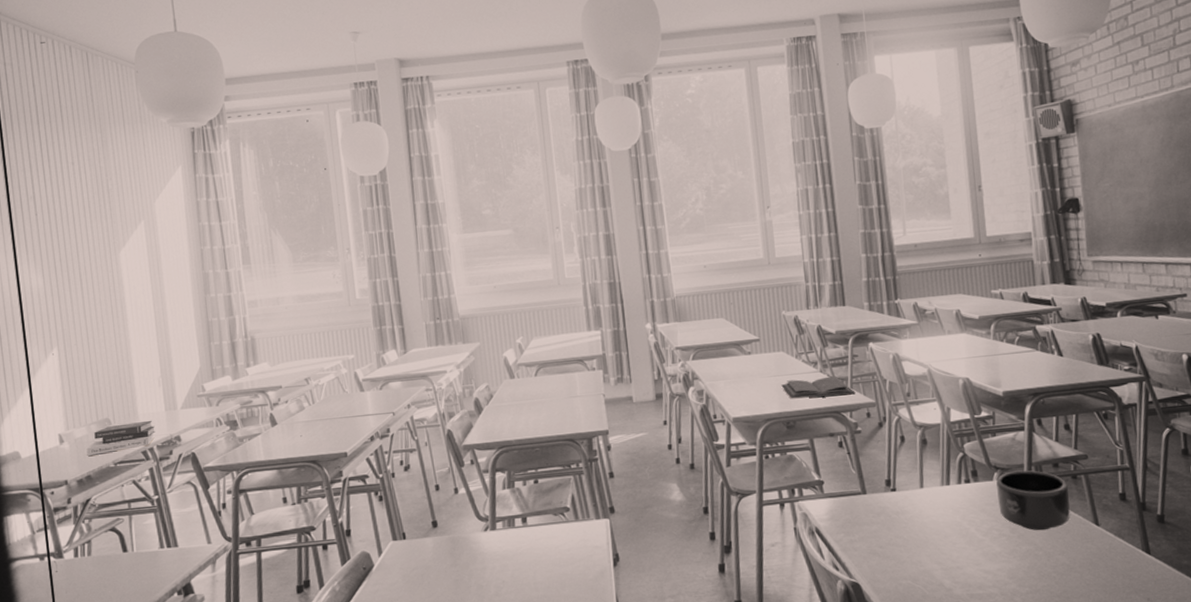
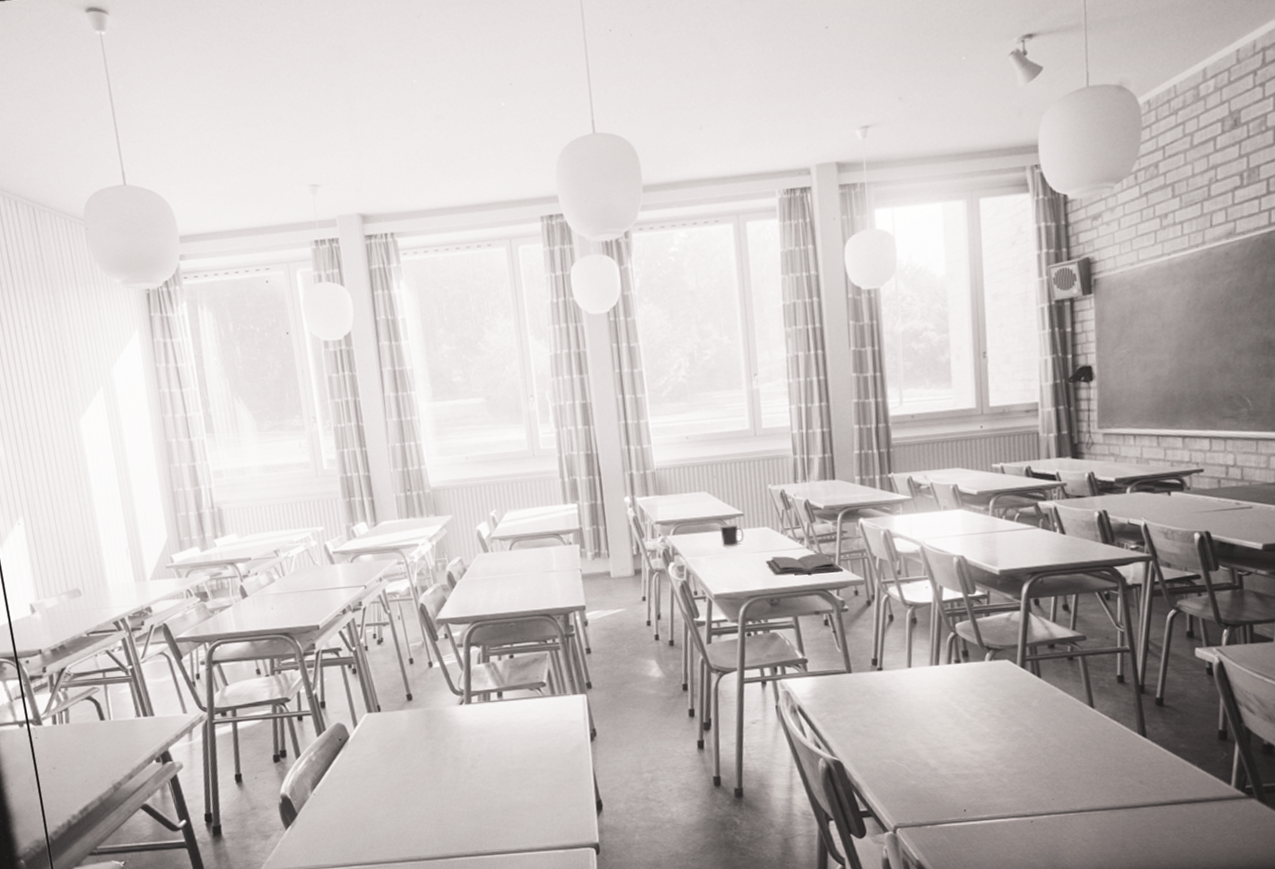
books: present [86,420,155,457] -> none [58,591,126,627]
mug: none [737,349,761,372] -> present [719,524,744,548]
mug: present [996,470,1070,531] -> none [988,650,1065,712]

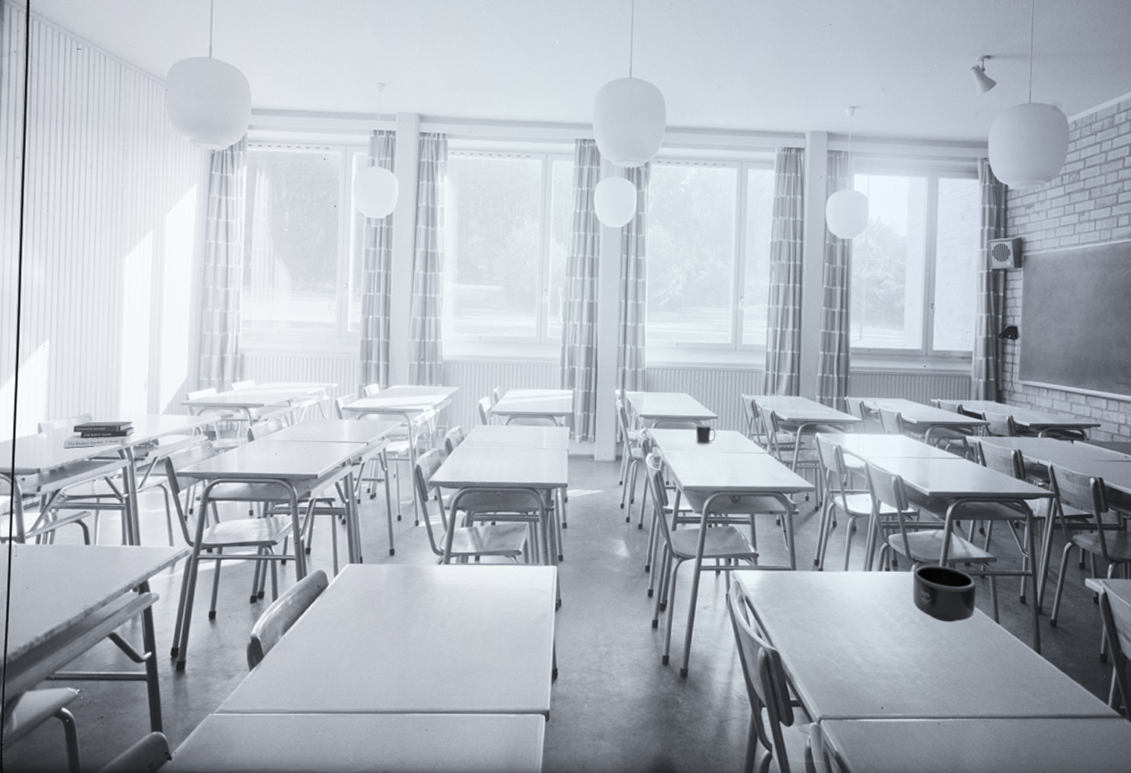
books: none [58,591,126,627] -> present [63,421,134,449]
diary: present [765,552,844,576] -> none [732,458,798,478]
mug: none [988,650,1065,712] -> present [913,565,977,622]

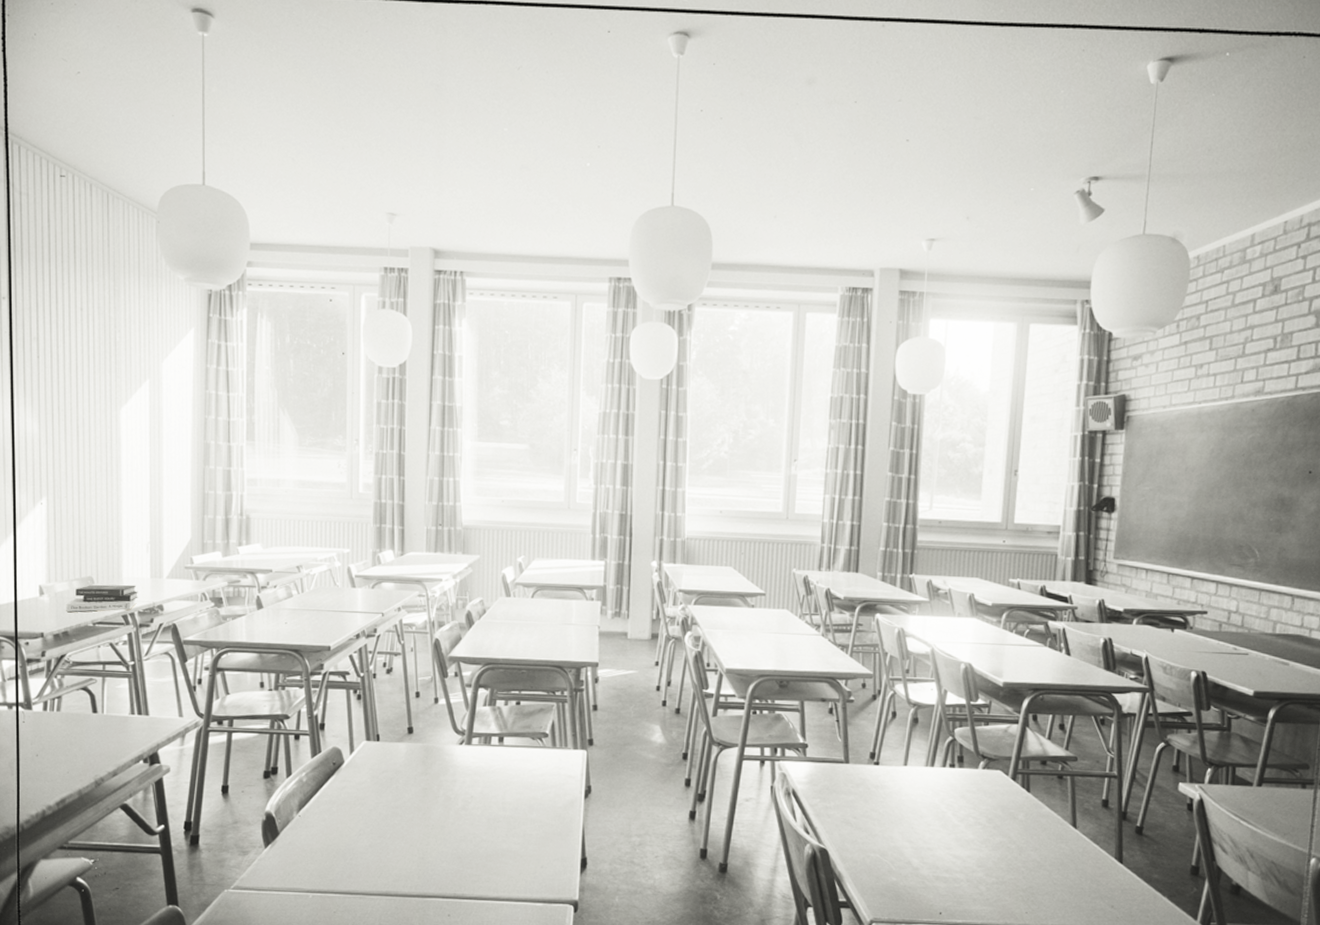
mug: present [695,425,716,446] -> none [740,602,763,625]
mug: present [913,565,977,622] -> none [979,762,1053,825]

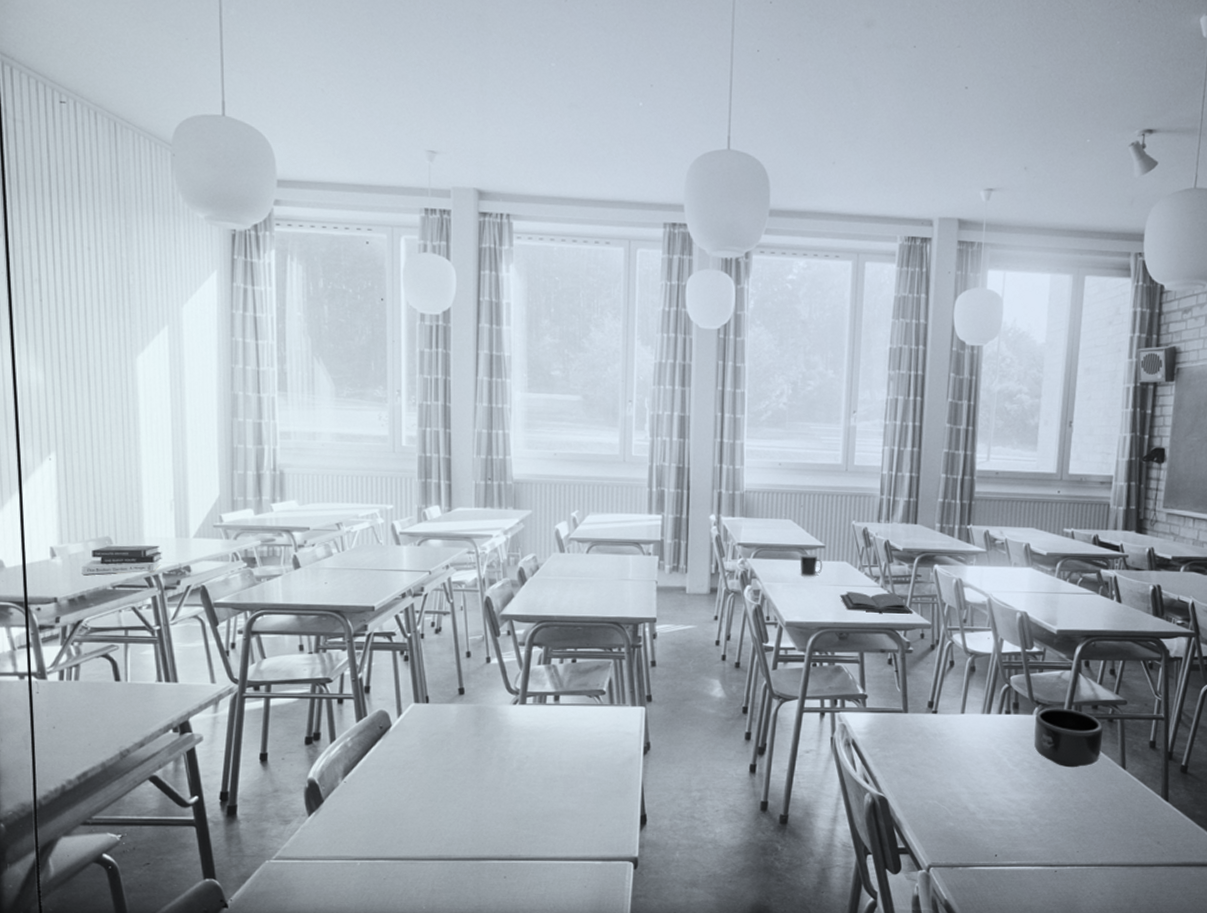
mug: none [740,602,763,625] -> present [800,554,823,578]
diary: none [780,639,854,663] -> present [840,591,913,614]
mug: none [979,762,1053,825] -> present [1033,708,1104,768]

